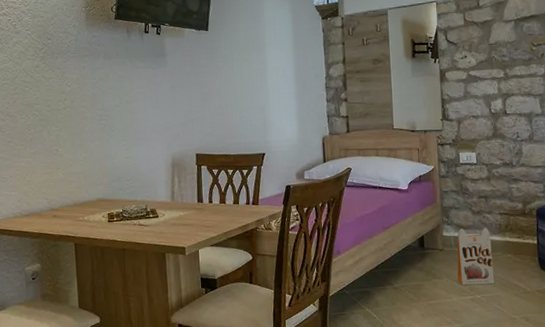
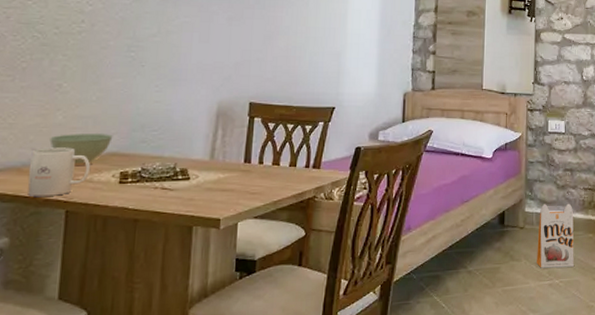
mug: none [45,196,87,234] -> present [27,147,91,196]
bowl: none [56,185,99,211] -> present [49,134,113,167]

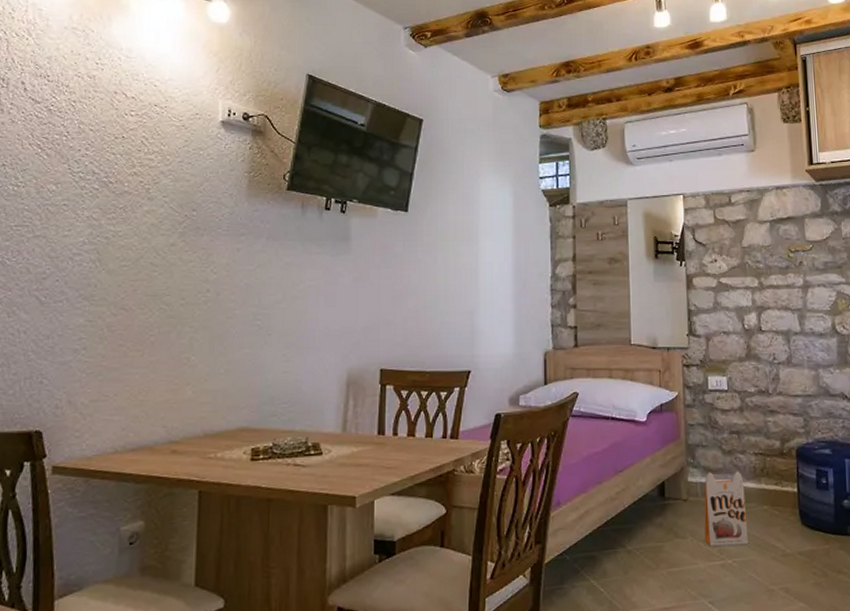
mug: present [27,147,91,196] -> none [160,424,222,477]
bowl: present [49,134,113,167] -> none [180,408,243,444]

